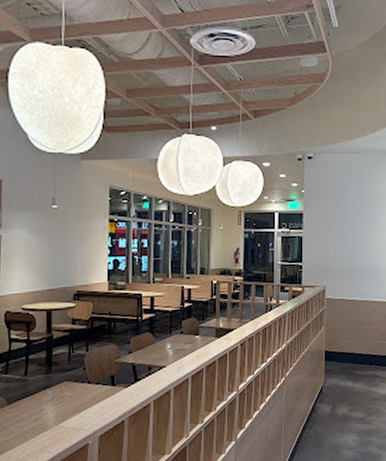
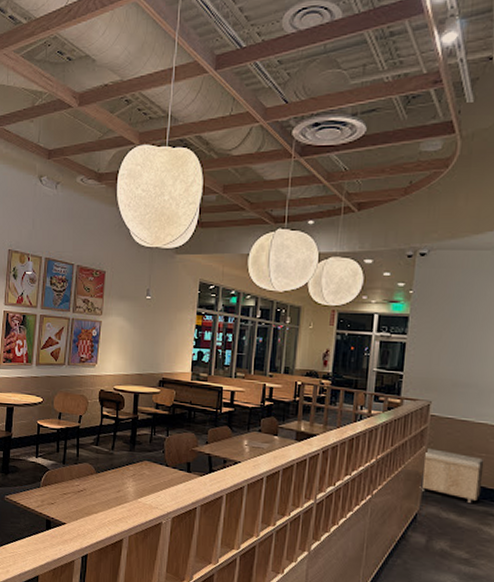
storage bench: none [322,327,369,370] -> present [419,448,485,503]

